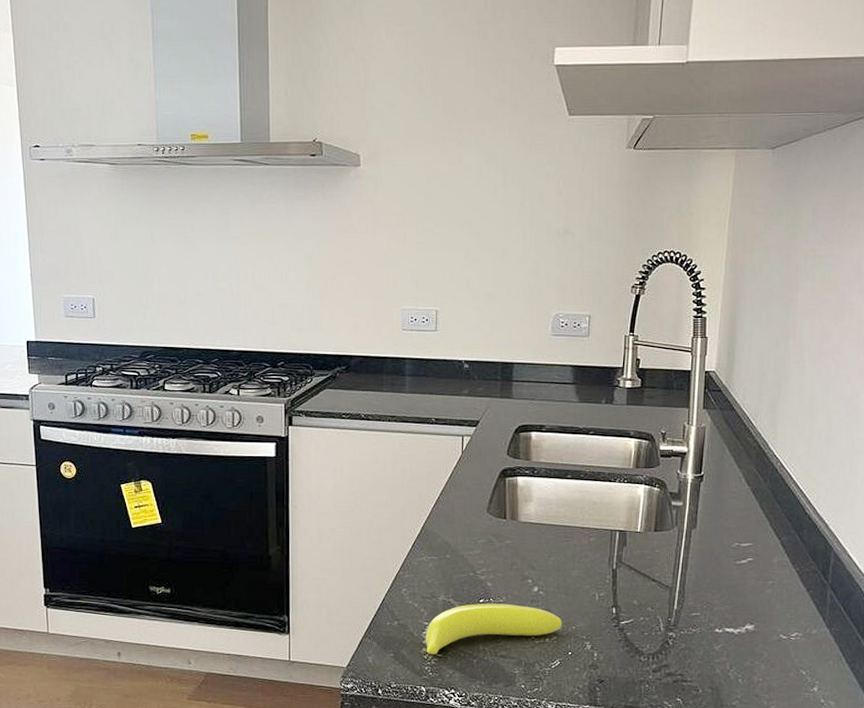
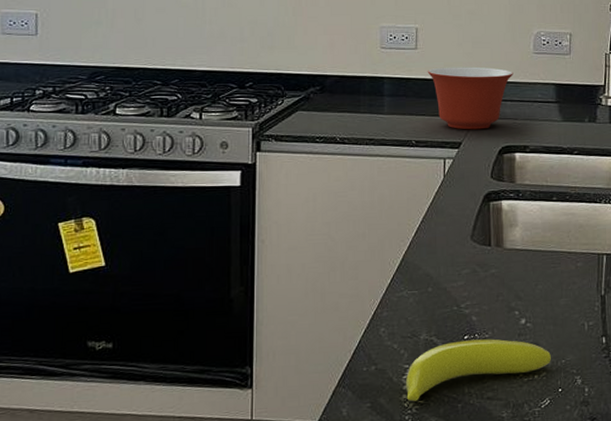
mixing bowl: none [446,348,531,409] -> present [427,66,513,130]

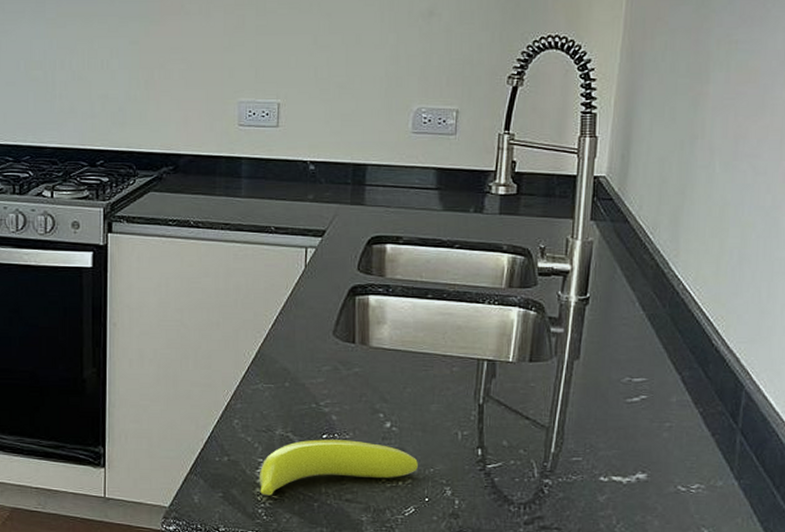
mixing bowl: present [427,66,513,130] -> none [289,147,388,217]

